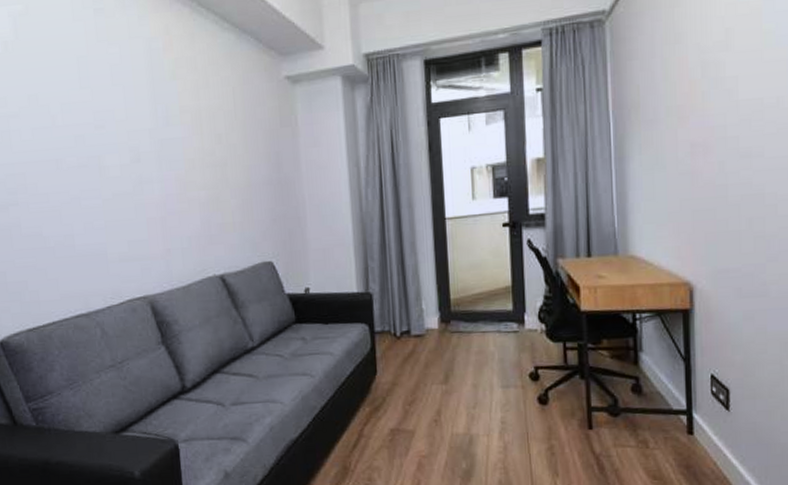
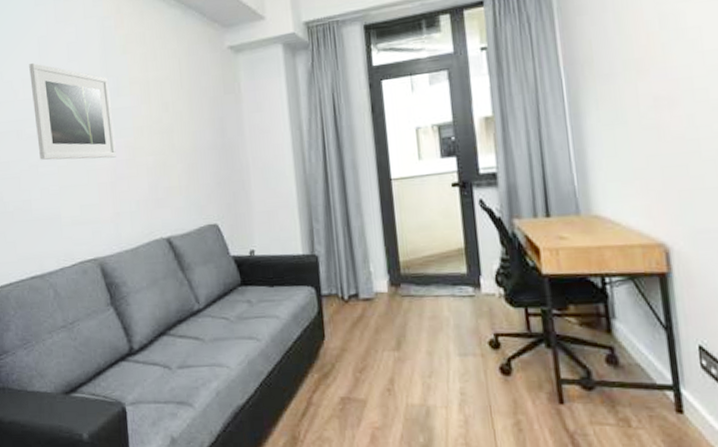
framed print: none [68,85,166,193] -> present [29,62,116,160]

